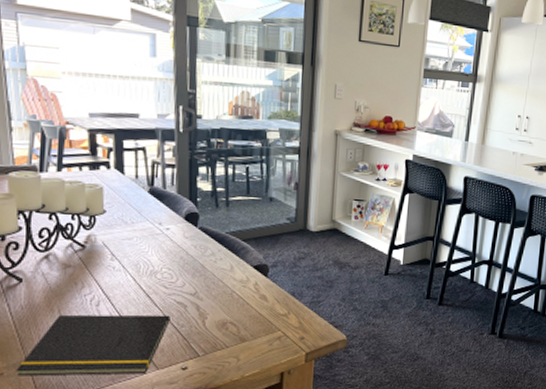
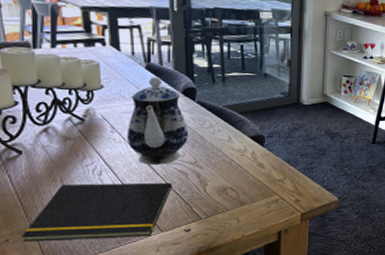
teapot: none [126,200,190,295] -> present [126,76,189,165]

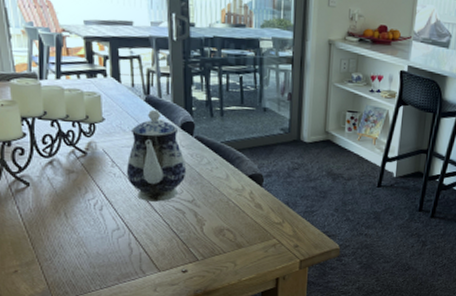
notepad: present [21,182,172,242] -> none [29,218,170,276]

